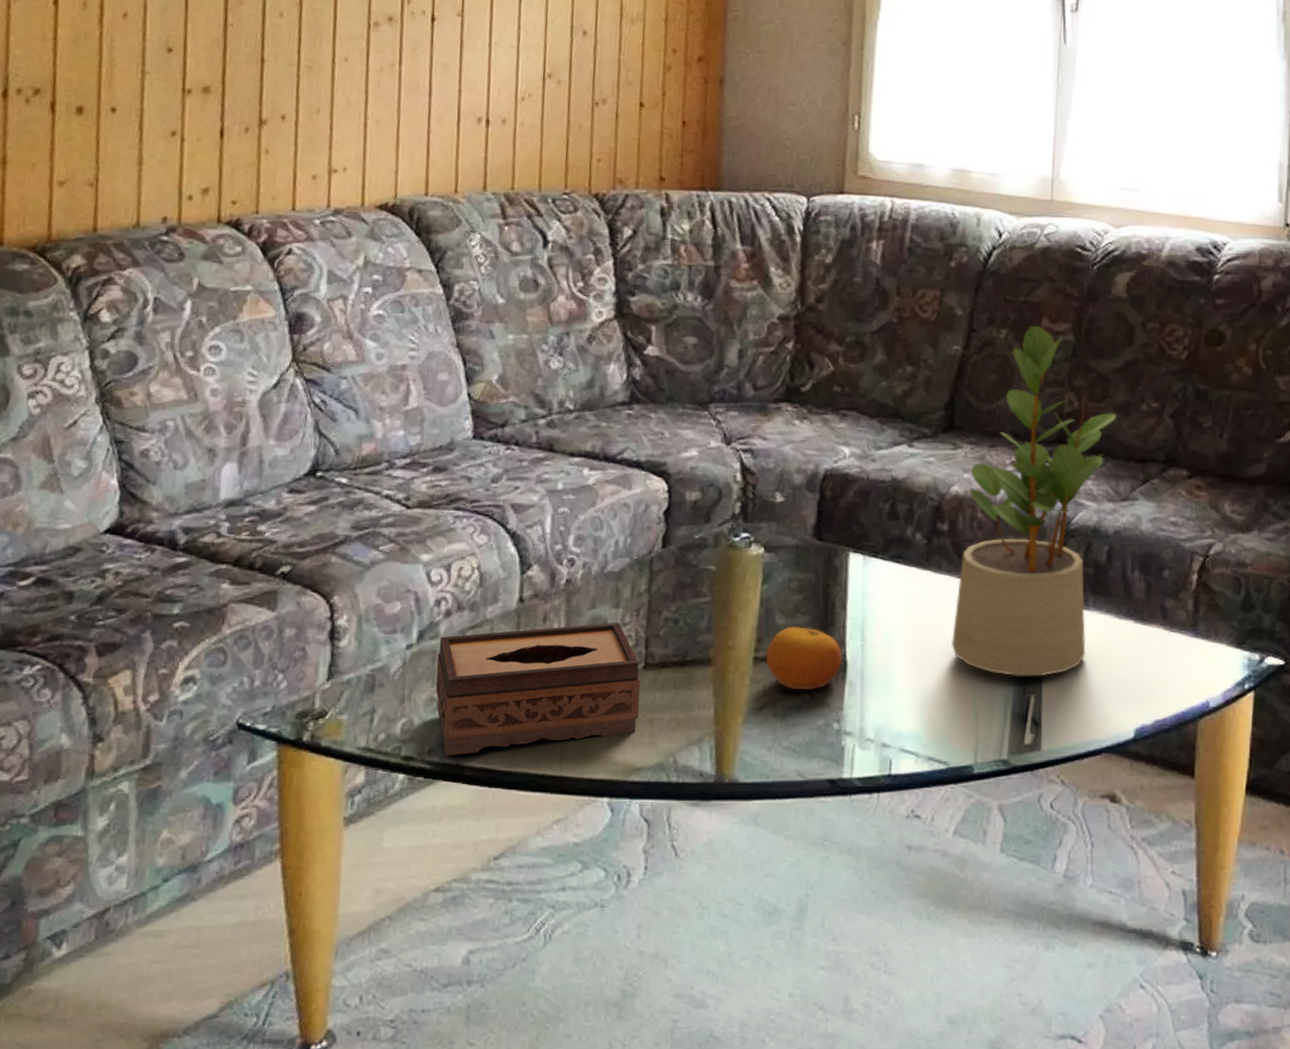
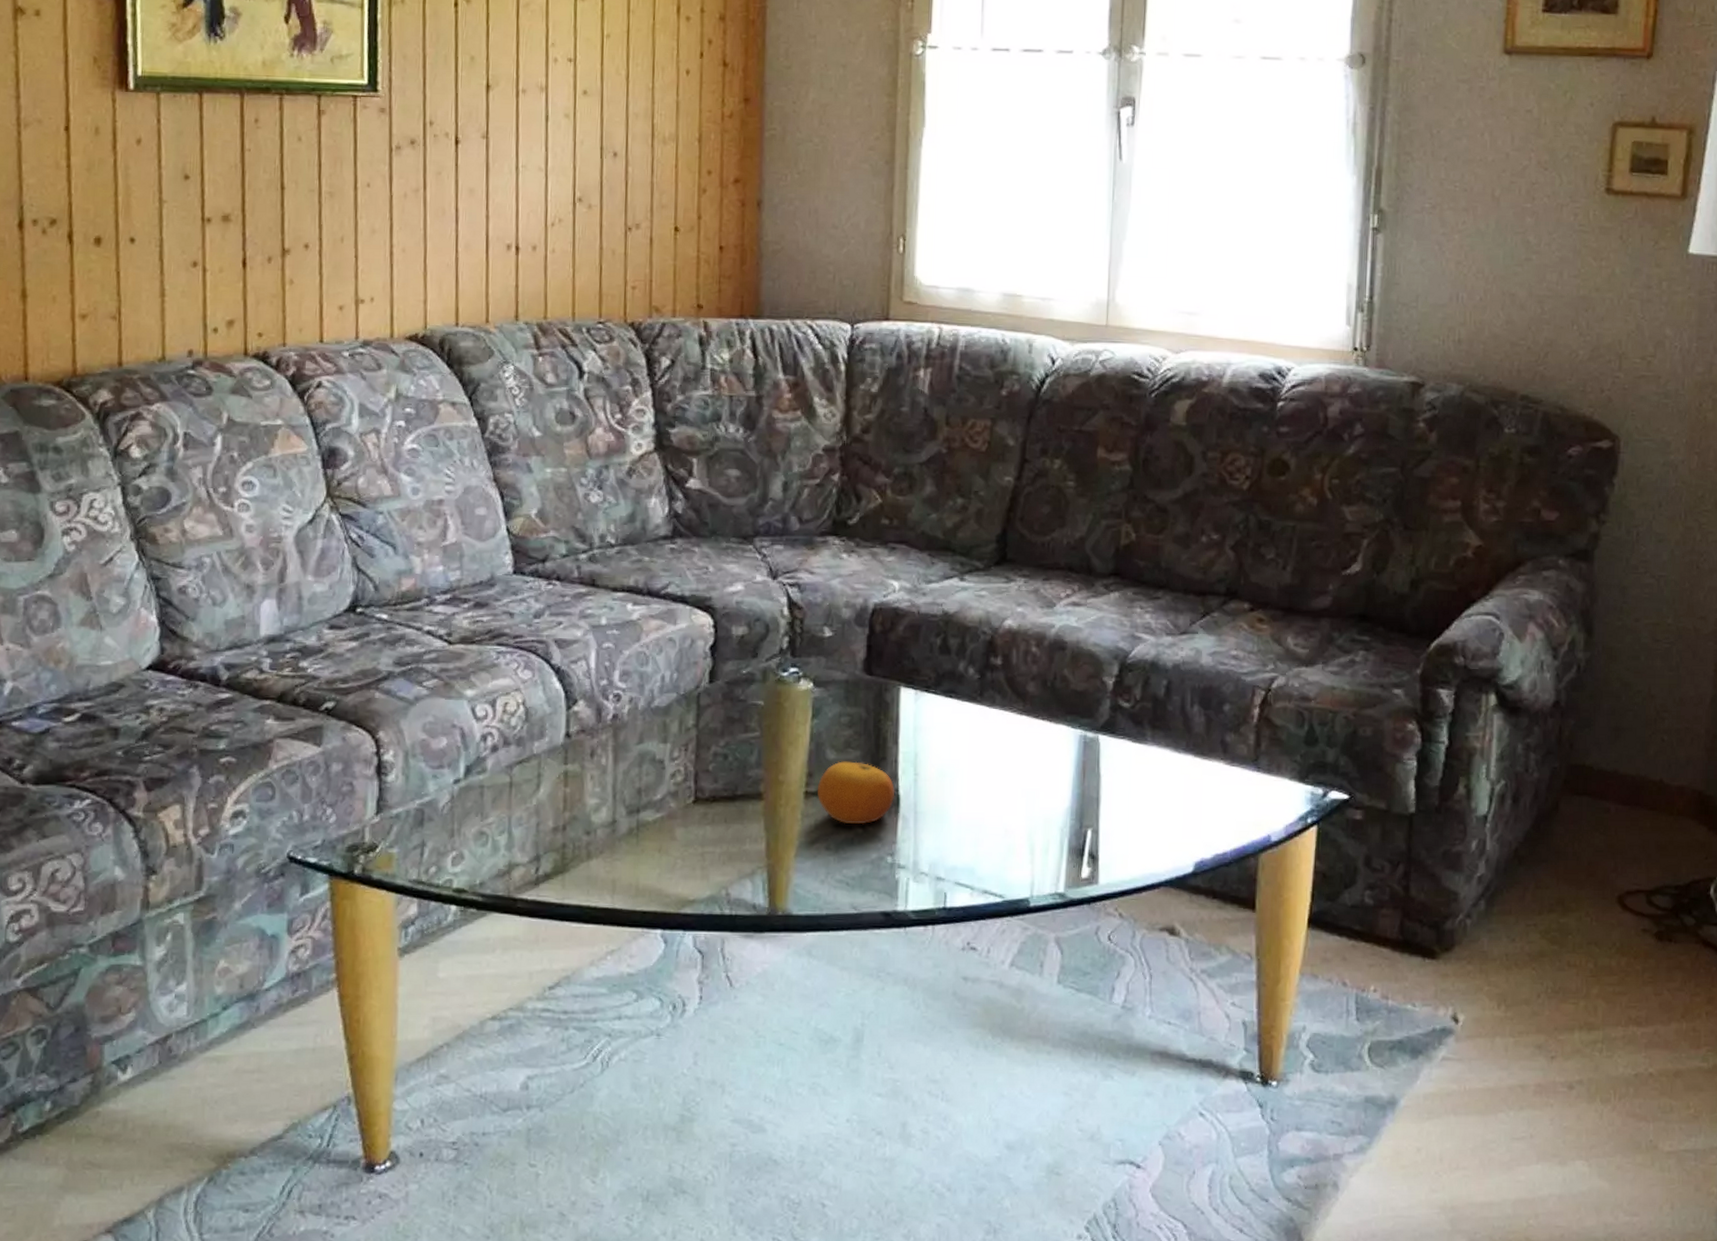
tissue box: present [435,622,641,756] -> none [485,757,691,889]
potted plant: present [951,325,1116,677] -> none [1005,455,1175,812]

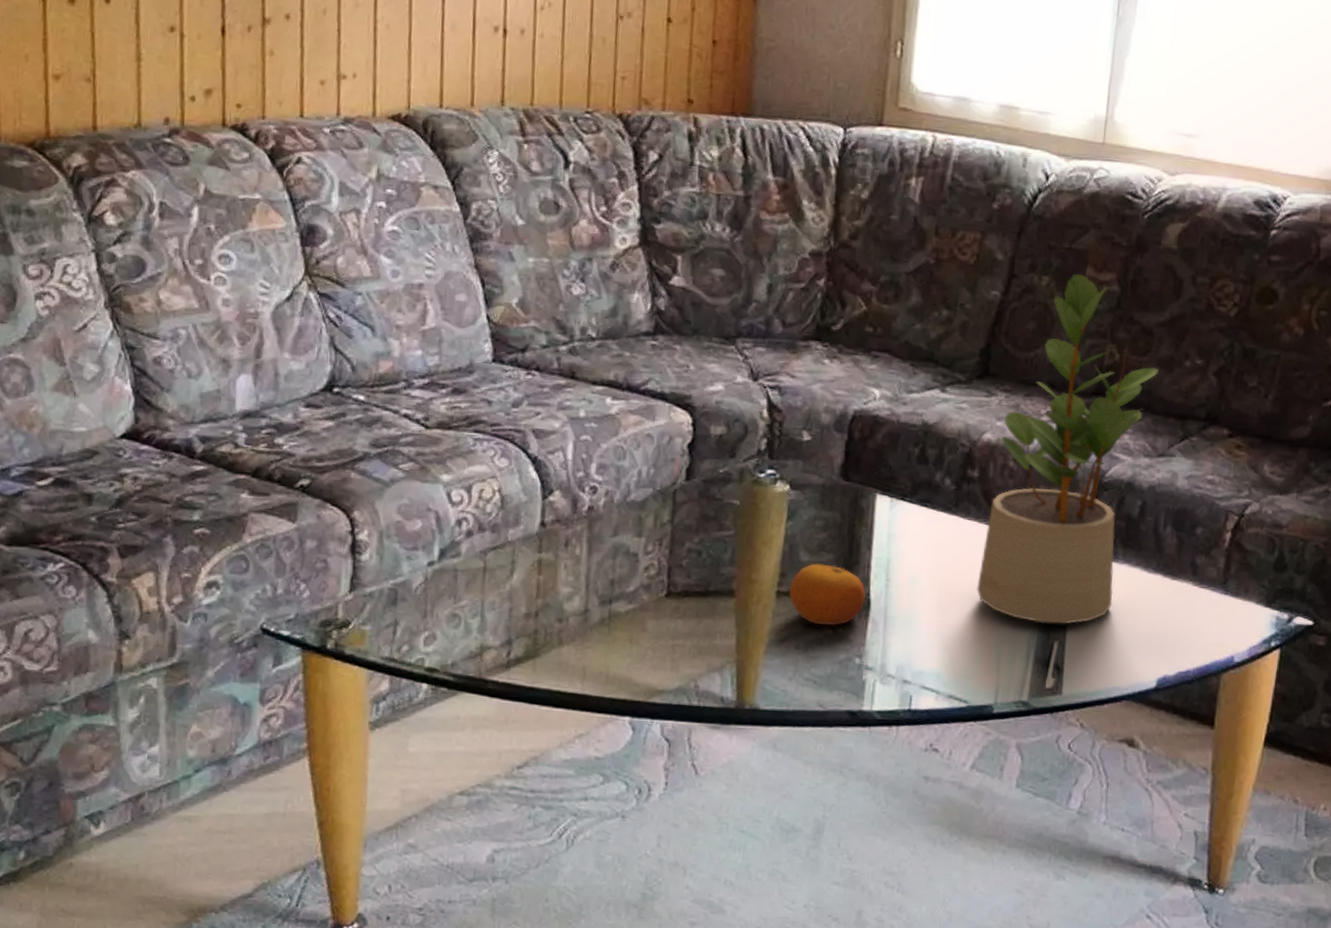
potted plant: none [1005,455,1175,812] -> present [976,273,1159,624]

